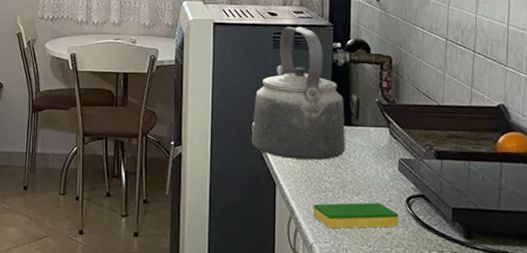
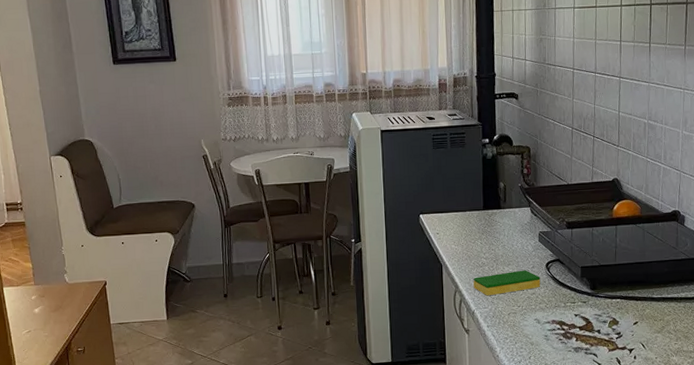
kettle: present [252,26,345,161] -> none [420,127,496,243]

